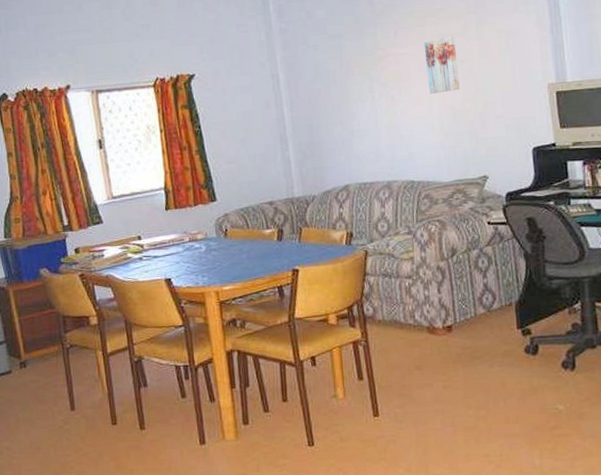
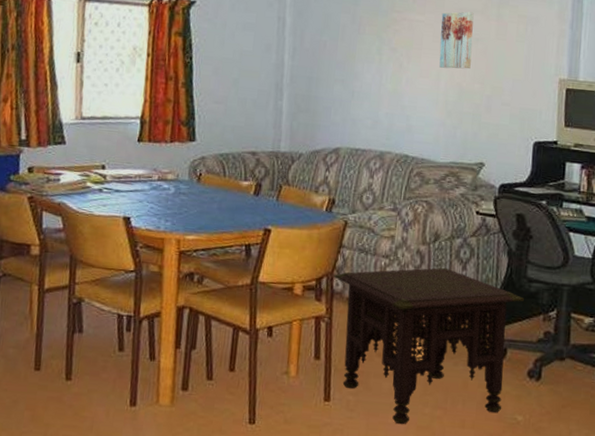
side table: none [363,278,547,429] -> present [333,267,524,425]

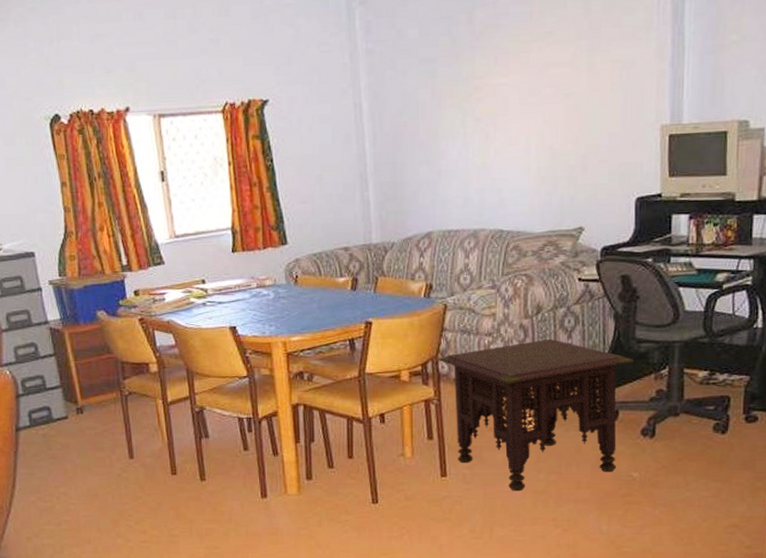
wall art: present [439,11,474,69] -> none [526,65,563,132]

